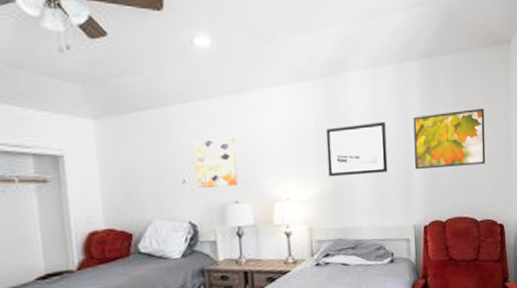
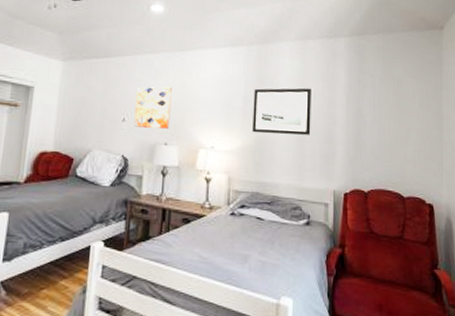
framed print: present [413,108,486,170] -> none [337,85,414,140]

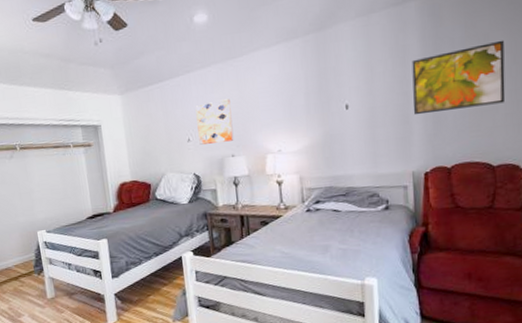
wall art: present [252,88,311,135] -> none [315,68,383,129]
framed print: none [337,85,414,140] -> present [412,40,506,116]

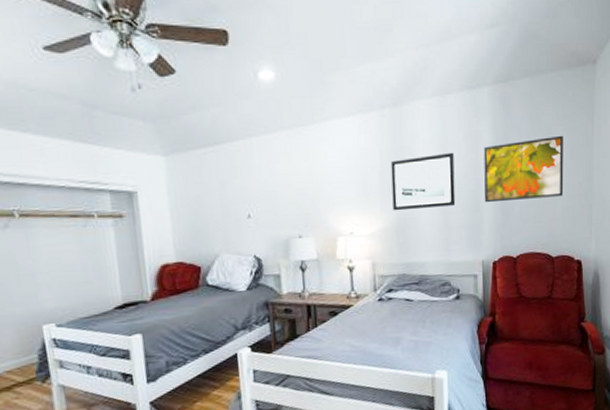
wall art: present [195,99,234,145] -> none [258,171,302,222]
wall art: none [315,68,383,129] -> present [390,152,456,211]

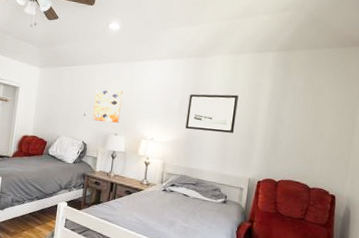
wall art: none [258,171,302,222] -> present [92,90,123,123]
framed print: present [483,135,564,203] -> none [257,94,332,142]

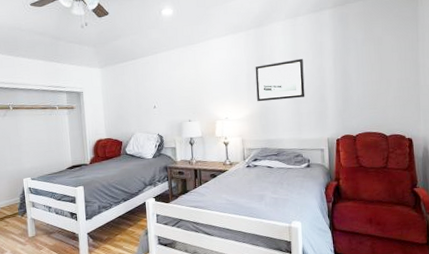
wall art: present [92,90,123,123] -> none [161,75,191,111]

